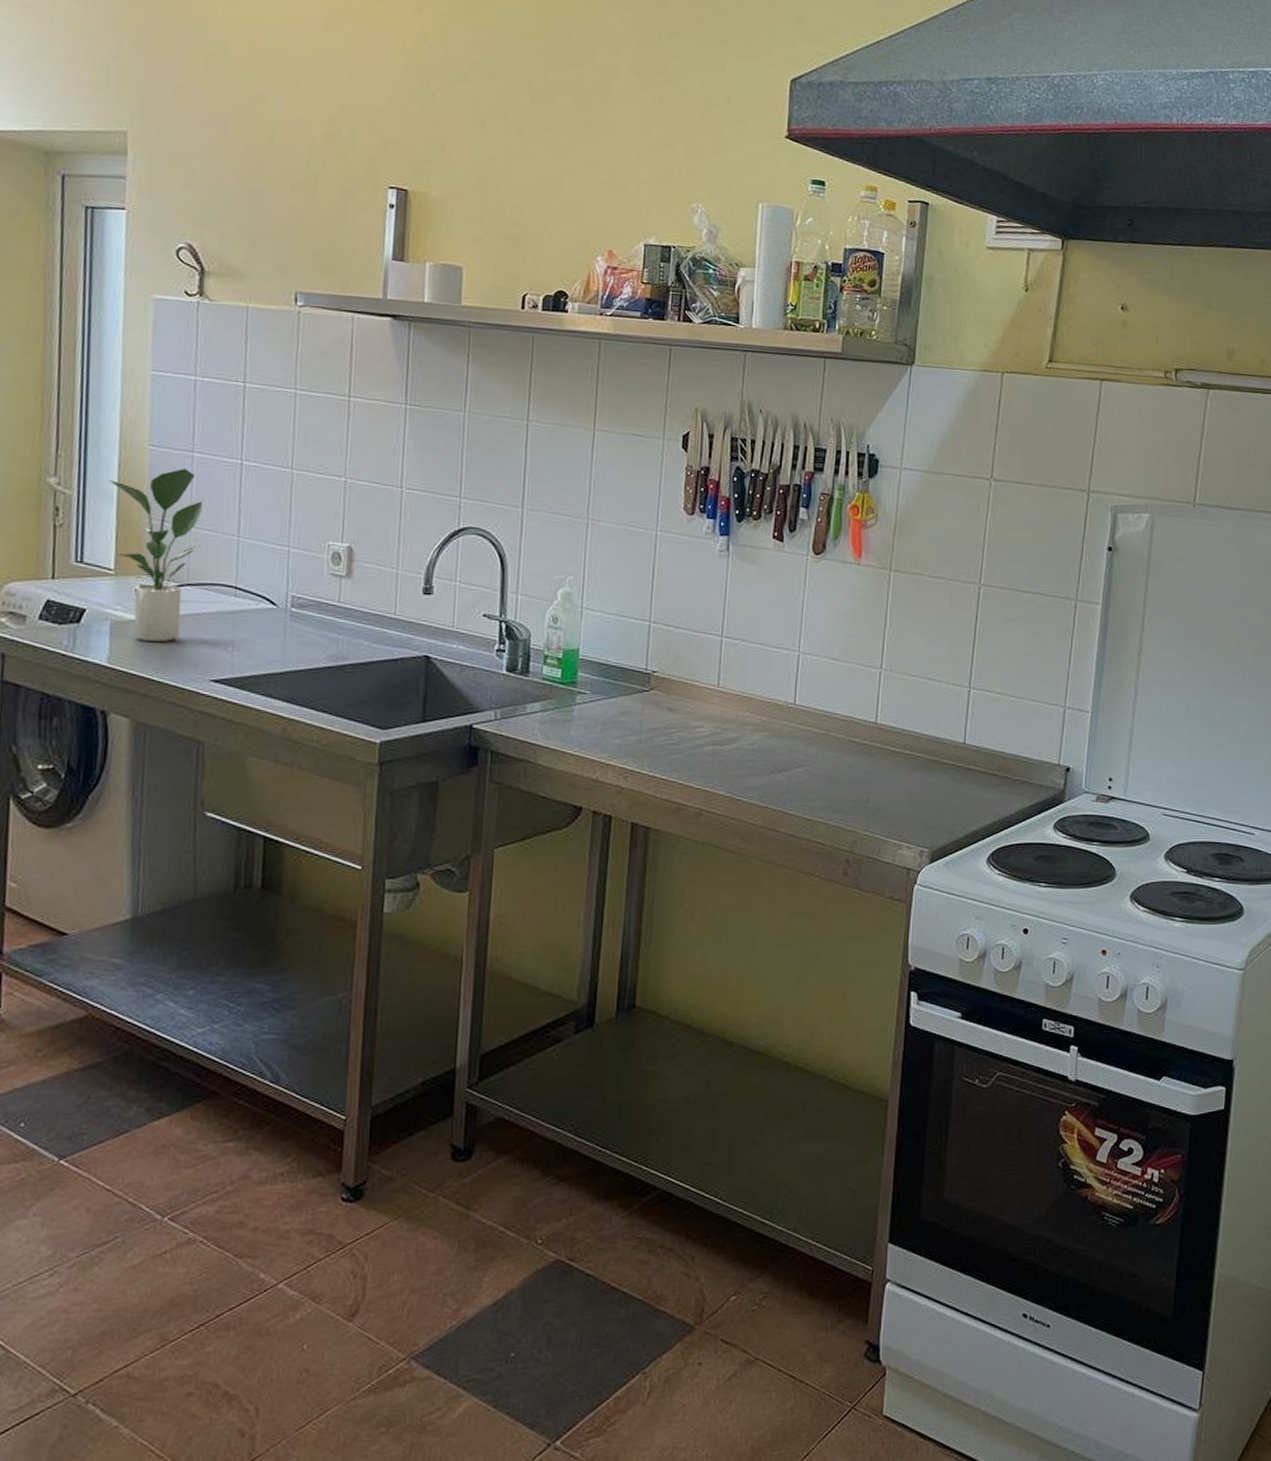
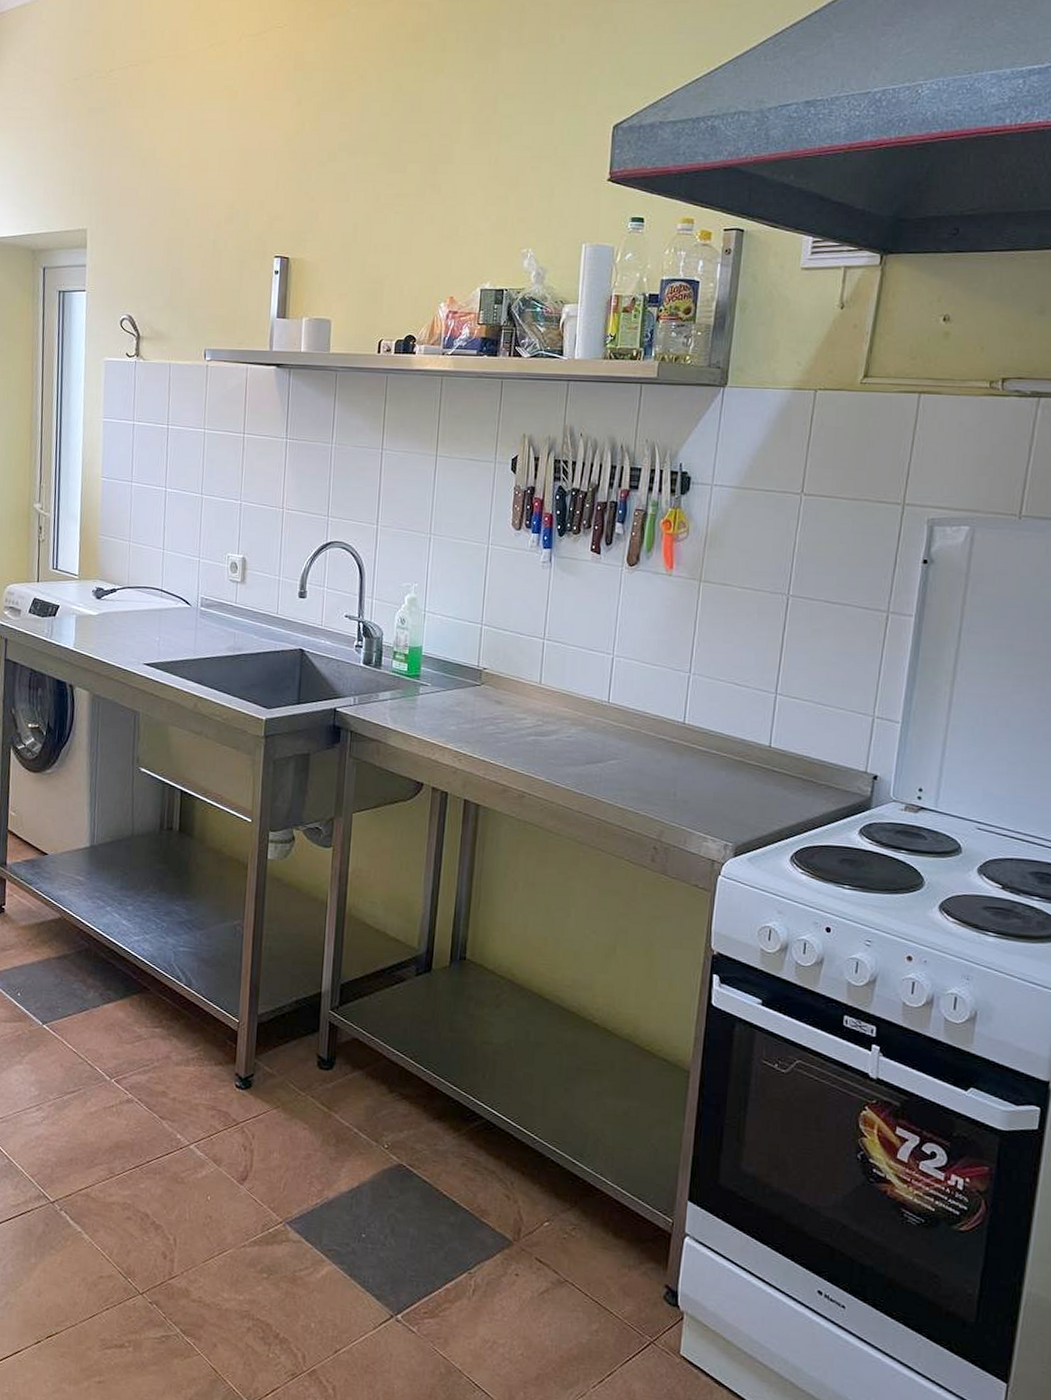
potted plant: present [108,469,202,642] -> none [74,495,138,632]

